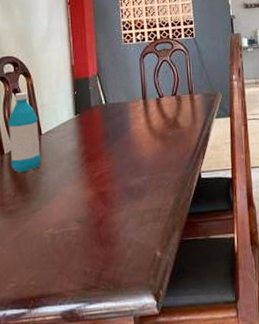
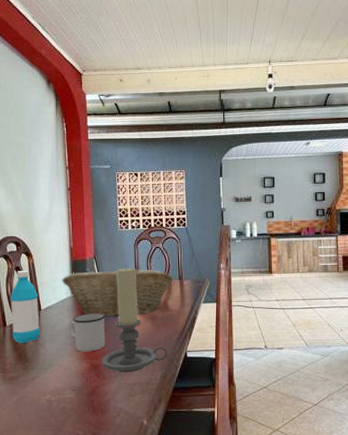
fruit basket: none [63,85,183,139] -> present [62,270,173,317]
mug: none [72,134,113,179] -> present [69,313,106,352]
candle holder: none [109,83,181,199] -> present [102,267,168,373]

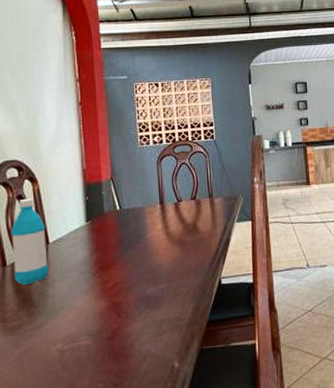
fruit basket: present [62,270,173,317] -> none [73,188,202,246]
mug: present [69,313,106,352] -> none [83,242,128,289]
candle holder: present [102,267,168,373] -> none [123,187,200,309]

